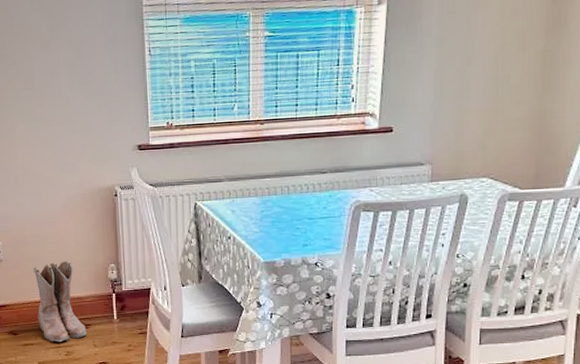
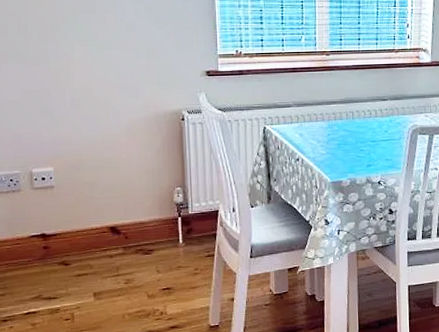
boots: present [34,261,87,341] -> none [90,185,149,270]

